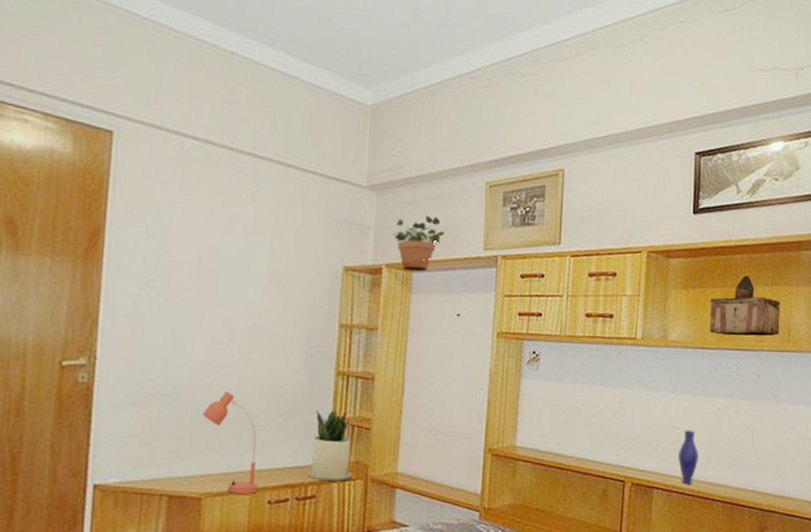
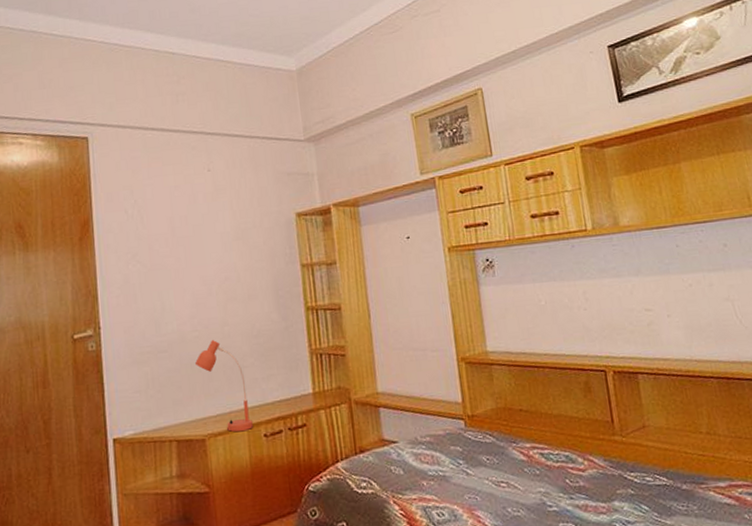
planter: present [306,410,353,481] -> none [293,342,337,410]
potted plant: present [392,215,444,272] -> none [334,153,381,207]
vase: present [677,429,699,485] -> none [656,309,681,366]
decorative box: present [709,275,781,337] -> none [655,149,738,212]

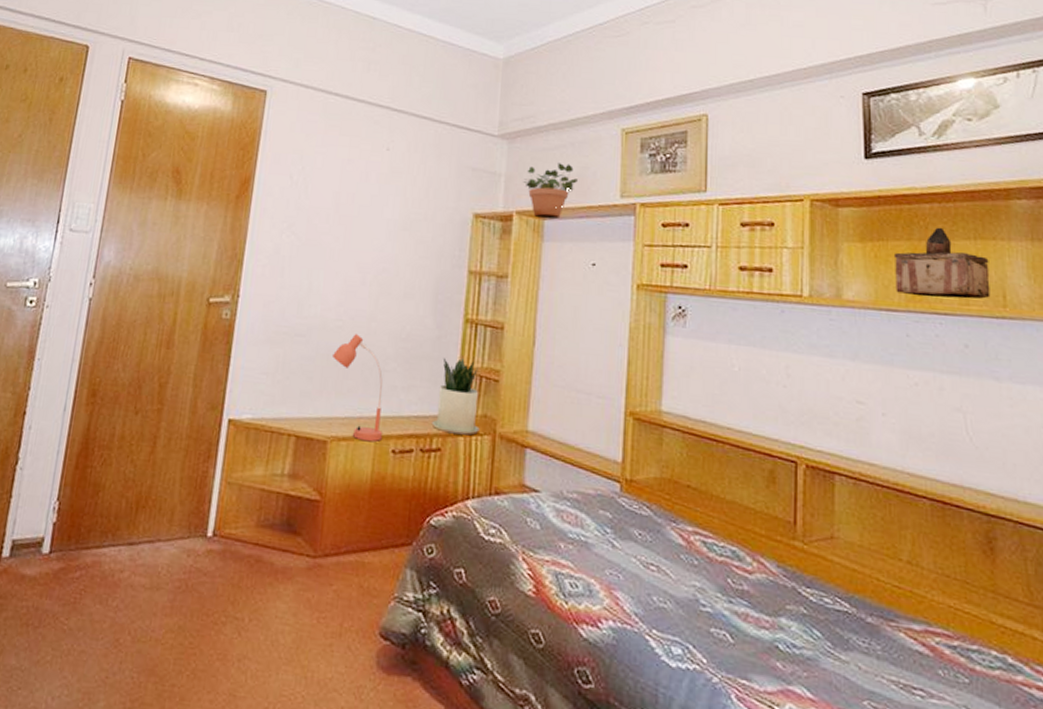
planter: none [293,342,337,410] -> present [431,358,480,436]
potted plant: none [334,153,381,207] -> present [523,163,577,220]
decorative box: none [655,149,738,212] -> present [893,227,991,300]

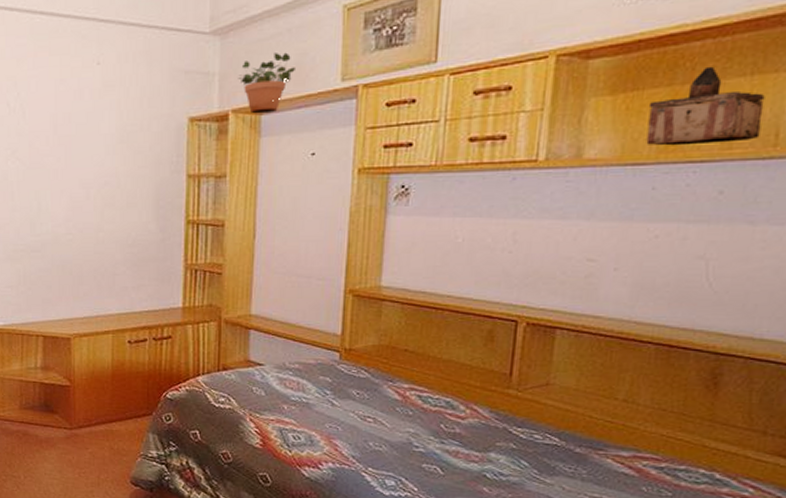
desk lamp: present [331,334,383,442] -> none [66,245,118,336]
planter: present [431,358,480,436] -> none [161,257,206,323]

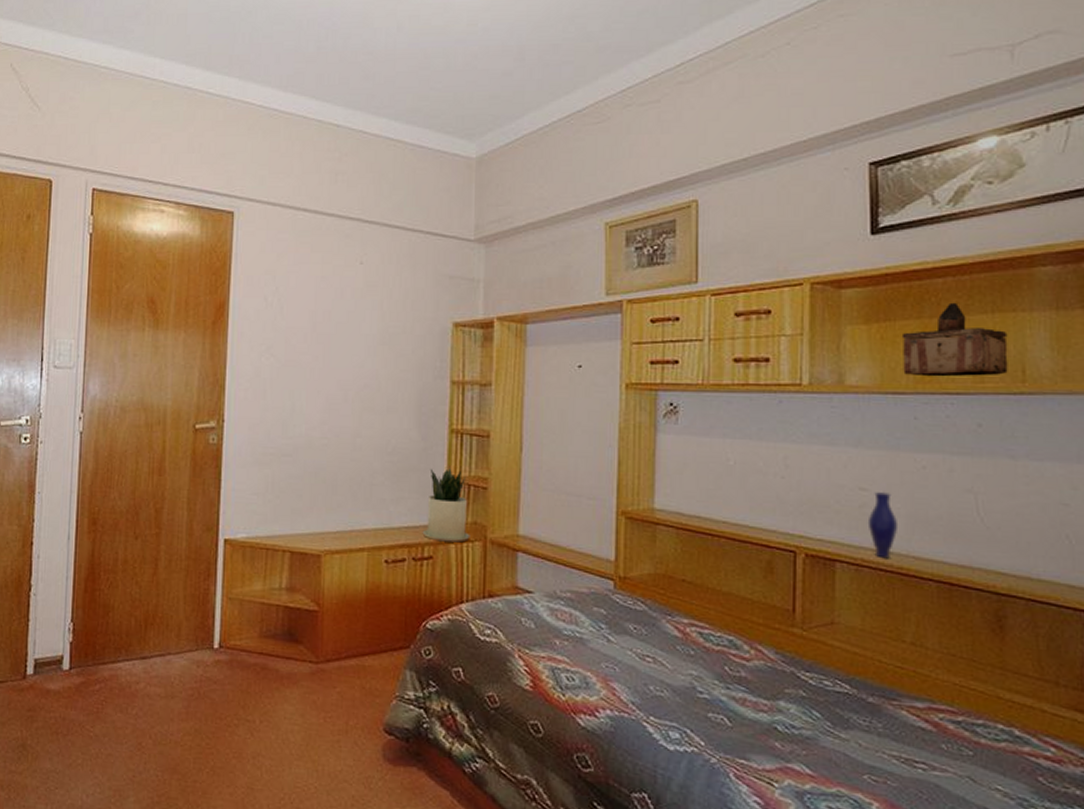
planter: none [161,257,206,323] -> present [422,468,470,543]
potted plant: present [238,52,295,114] -> none [503,264,560,323]
vase: none [592,261,624,325] -> present [867,491,899,559]

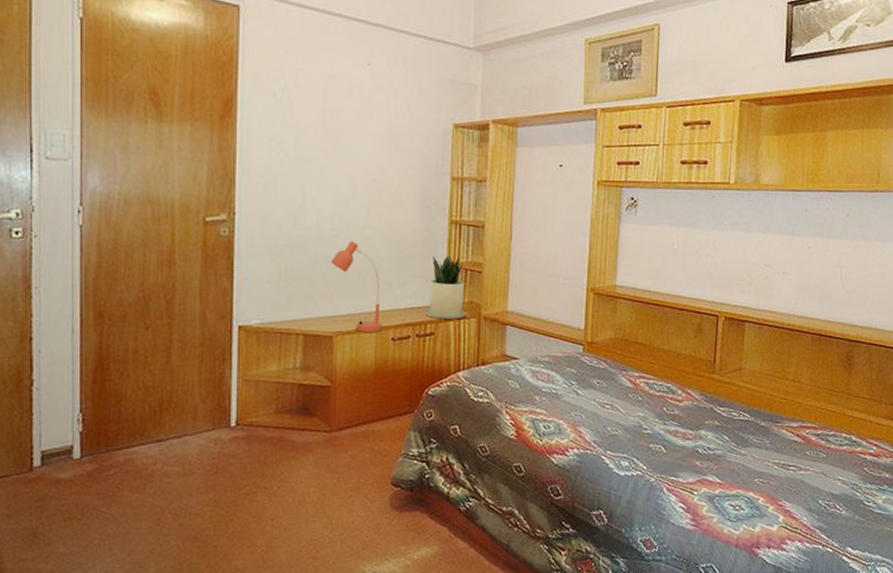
desk lamp: none [319,451,374,554] -> present [330,241,382,333]
vase: present [867,491,899,559] -> none [769,267,790,318]
decorative box: present [901,302,1008,377] -> none [800,119,871,179]

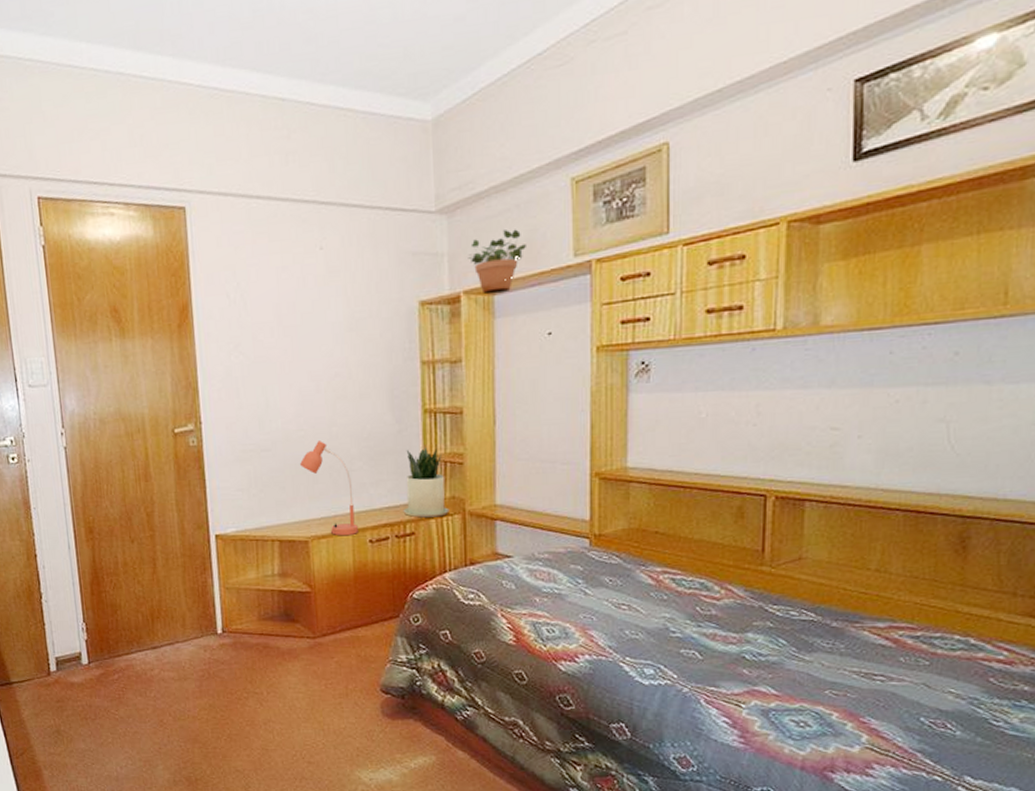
potted plant: none [498,73,546,127] -> present [468,229,526,295]

